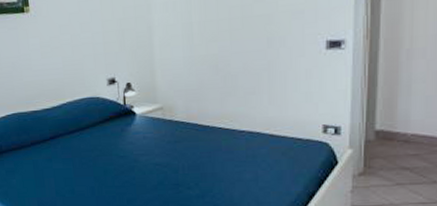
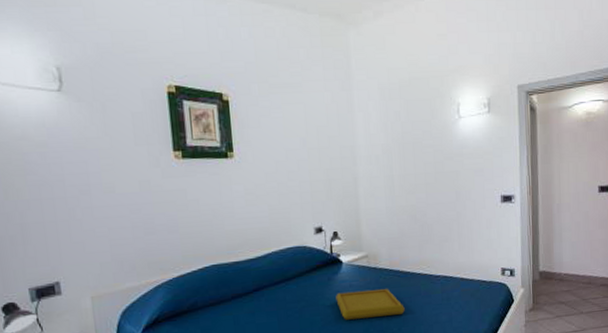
serving tray: none [129,142,203,171] -> present [336,288,405,320]

